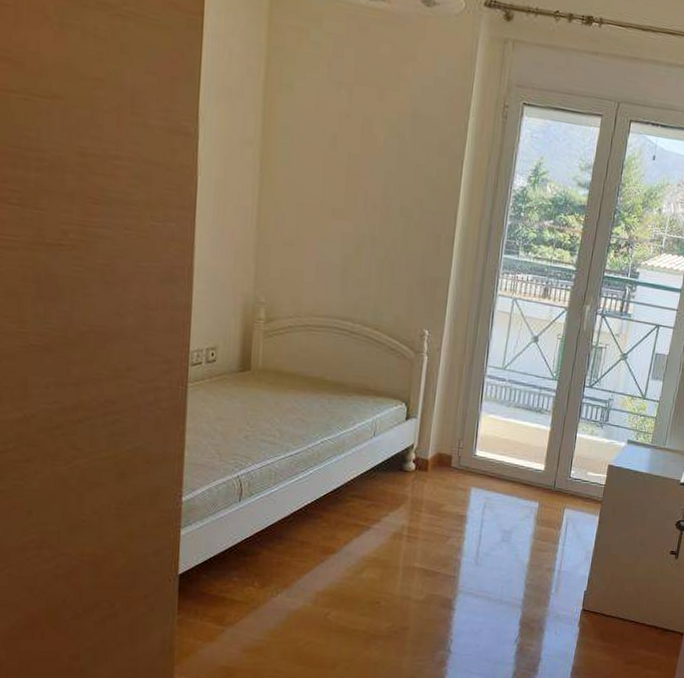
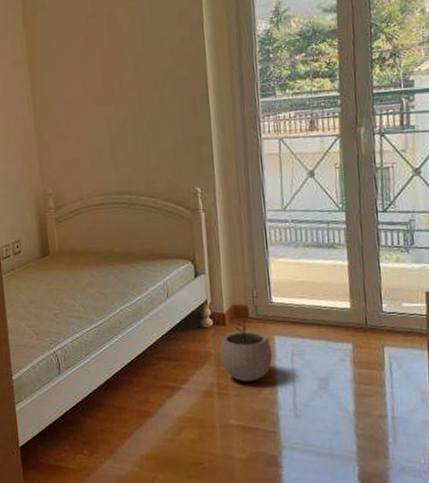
plant pot: none [416,468,467,528] -> present [220,319,273,382]

